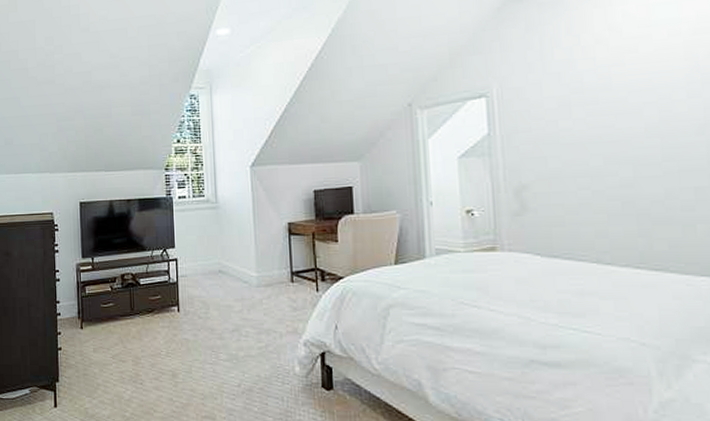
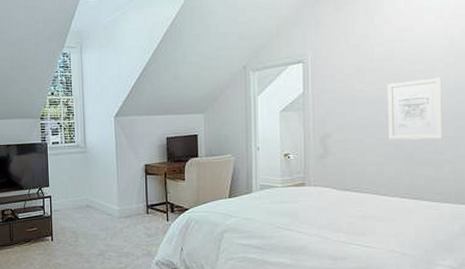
wall art: none [604,110,692,192] -> present [387,77,443,140]

